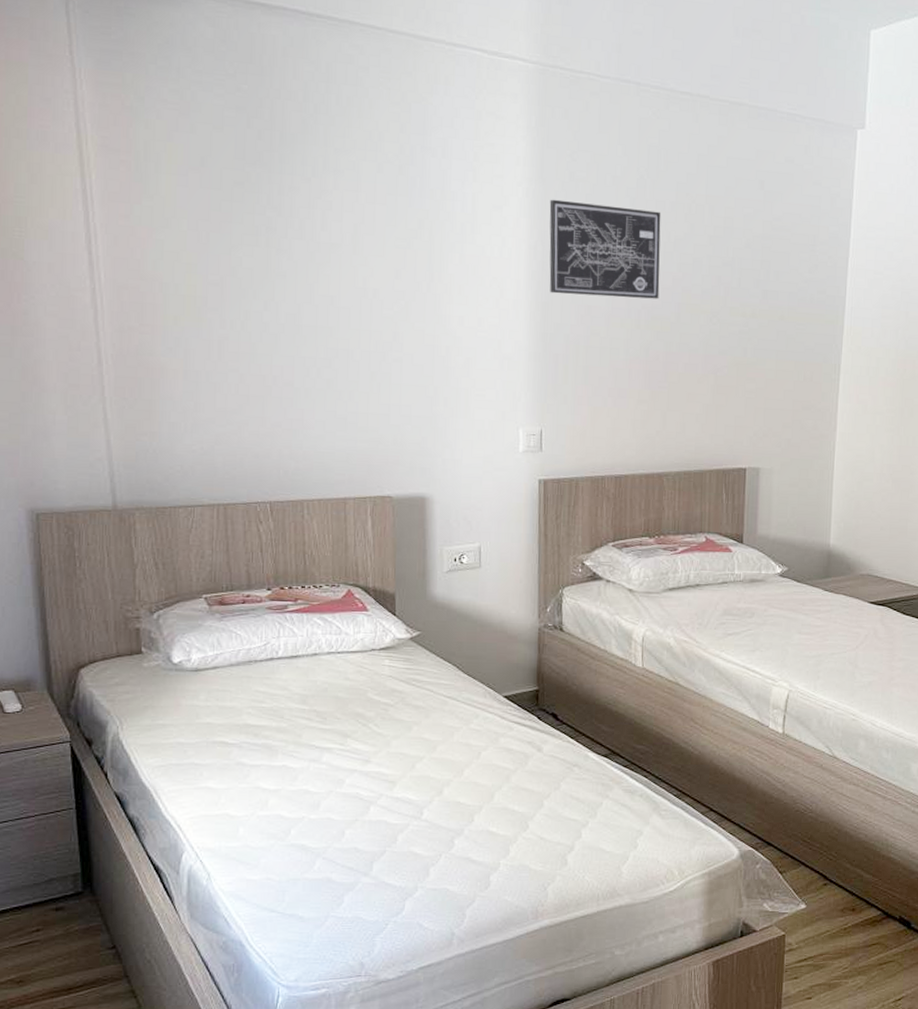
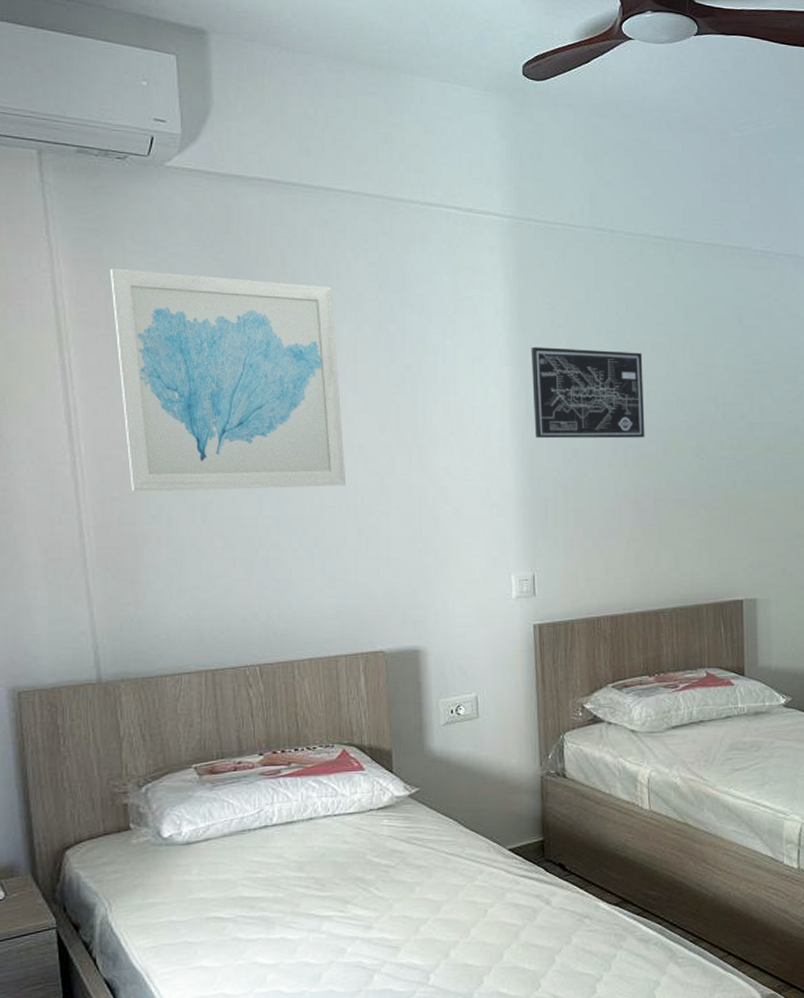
wall art: none [132,93,361,330] -> present [109,268,347,492]

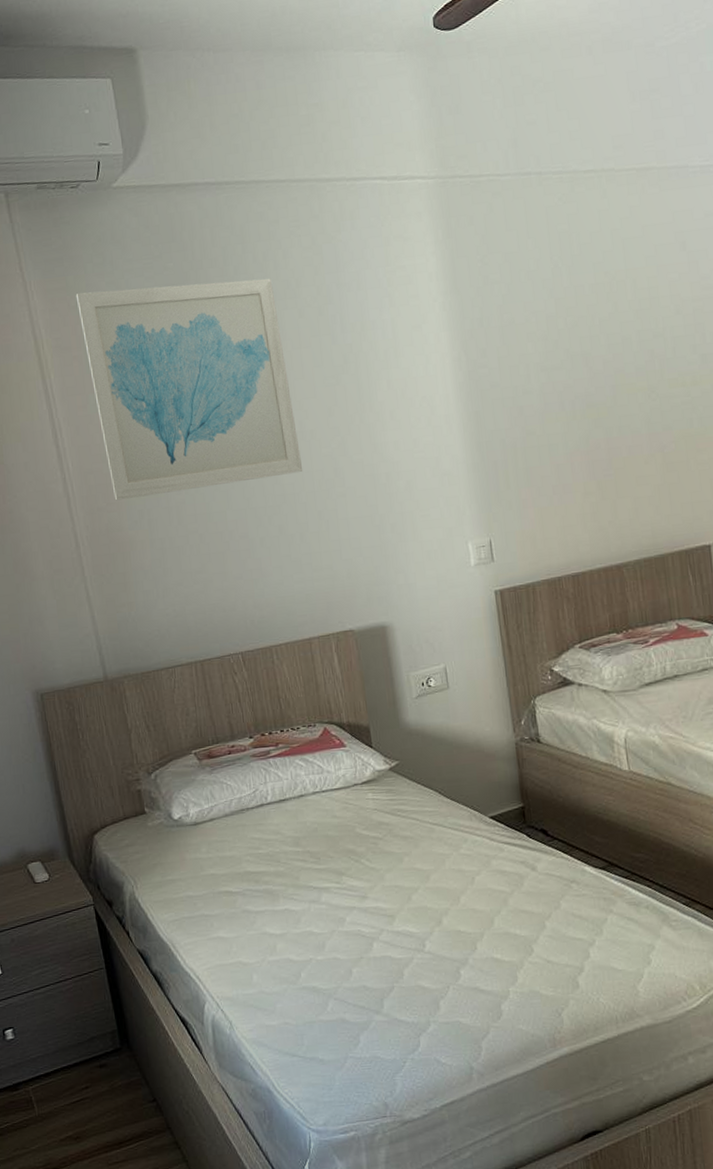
wall art: present [531,346,645,439] -> none [467,296,592,401]

